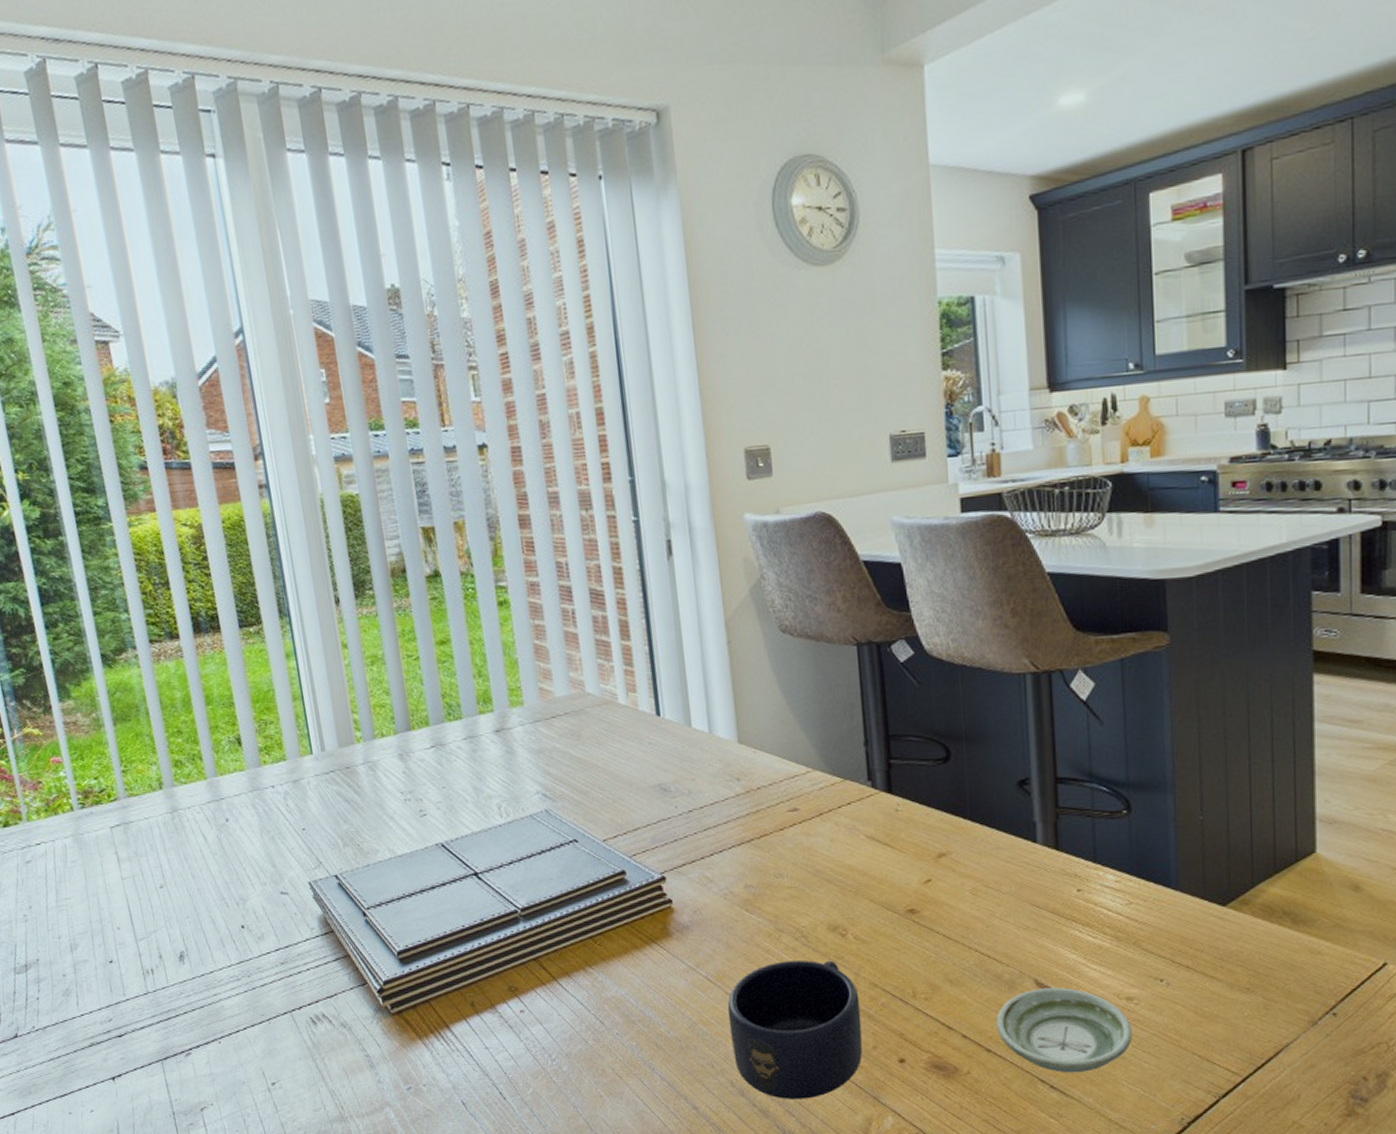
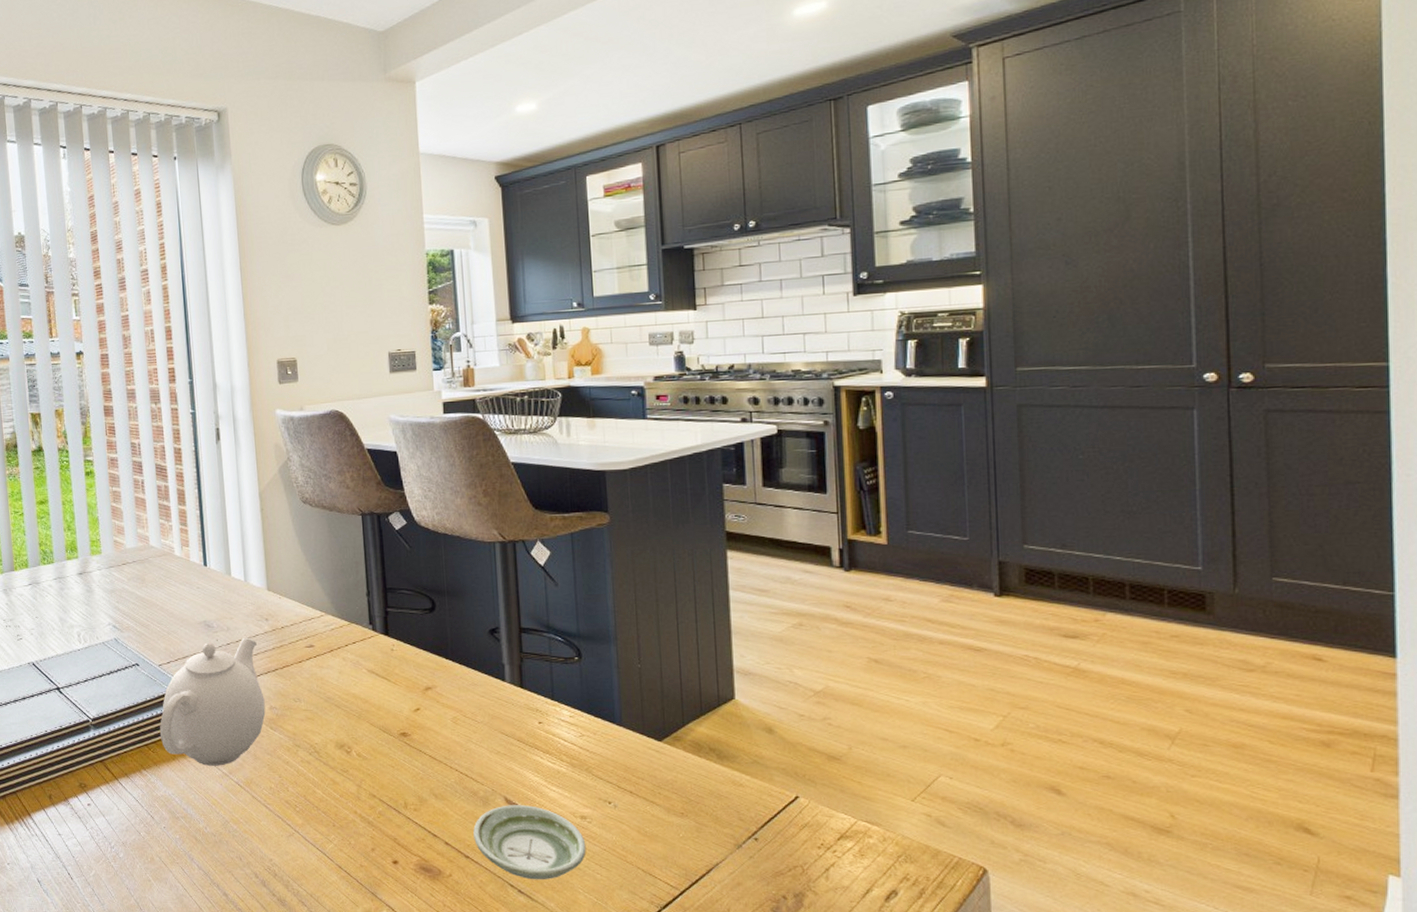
teapot: none [607,802,740,959] -> present [159,637,266,766]
mug: present [727,960,863,1099] -> none [254,772,363,892]

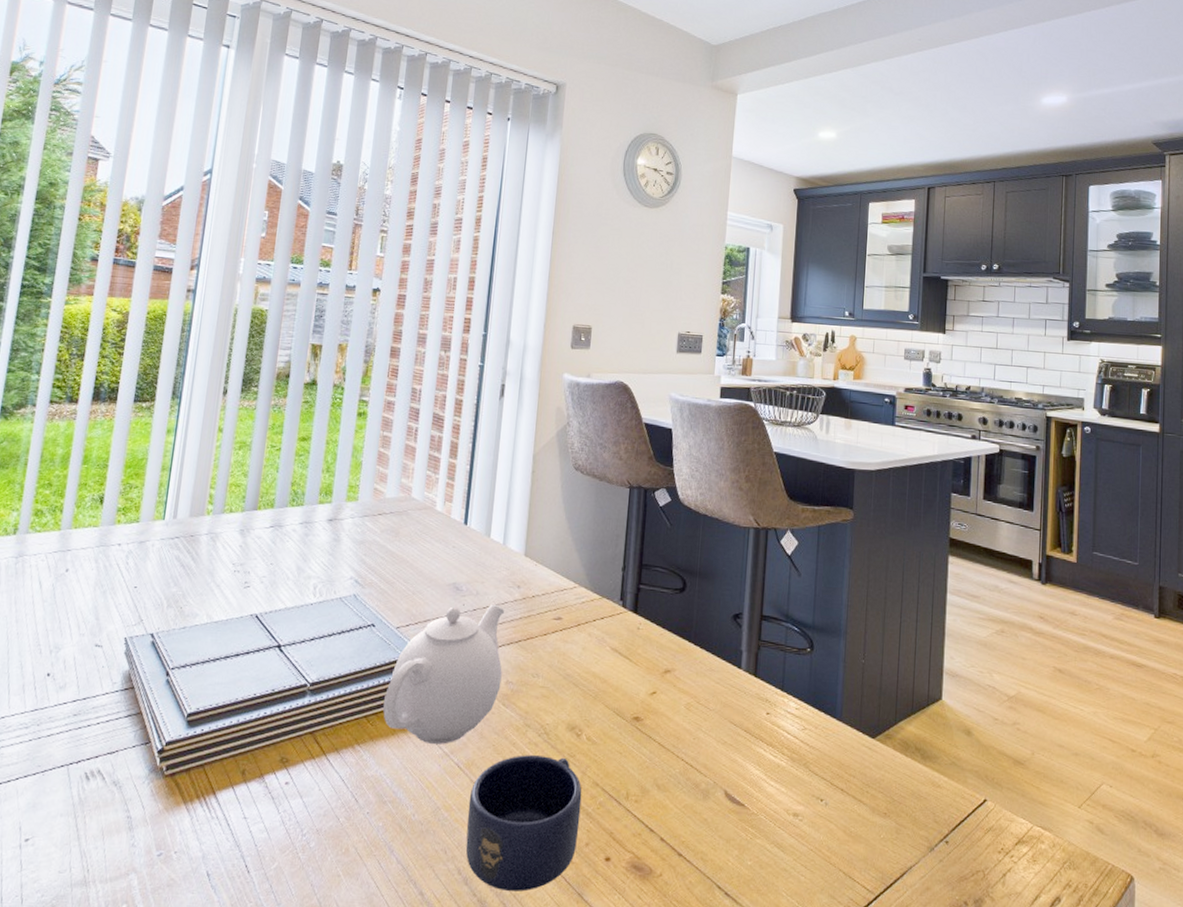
mug: none [254,772,363,892] -> present [465,755,582,892]
saucer: present [473,805,586,880] -> none [689,799,795,882]

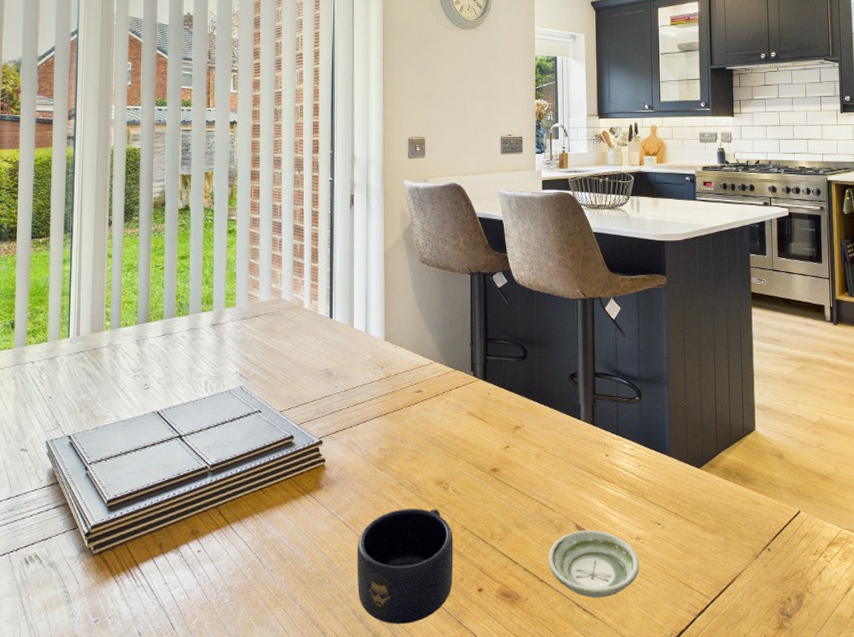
teapot: present [382,604,504,744] -> none [275,384,375,507]
saucer: none [689,799,795,882] -> present [548,530,639,599]

